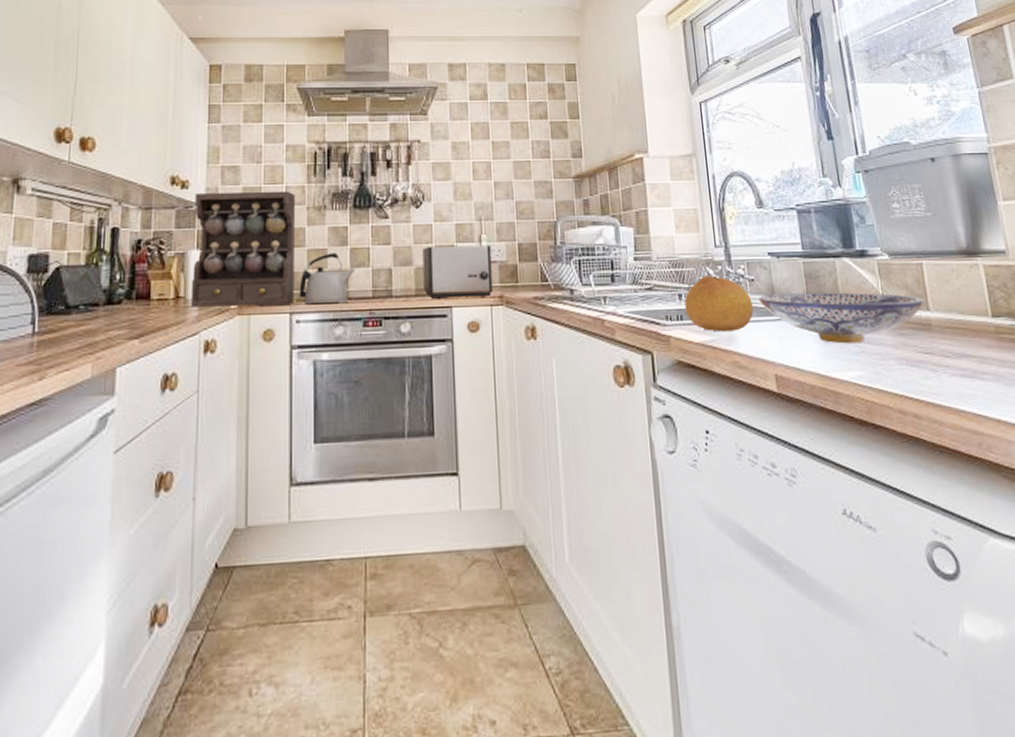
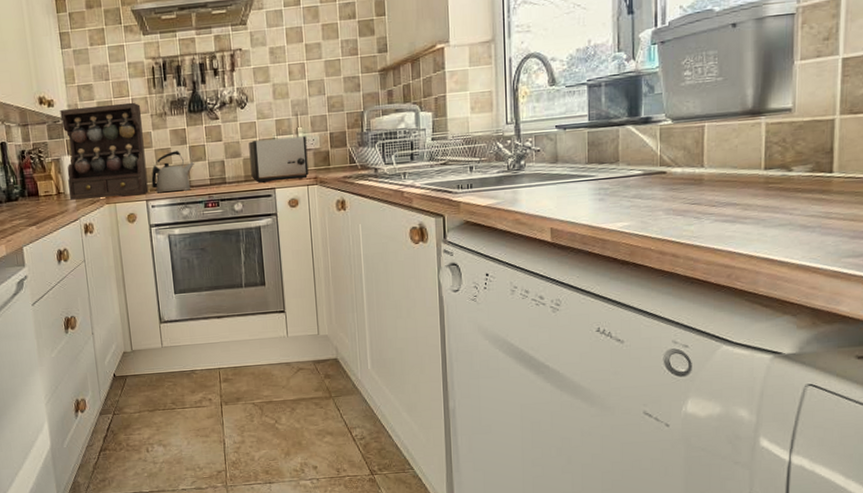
fruit: present [684,275,754,332] -> none [475,148,537,196]
bowl: present [759,292,926,344] -> none [543,155,701,200]

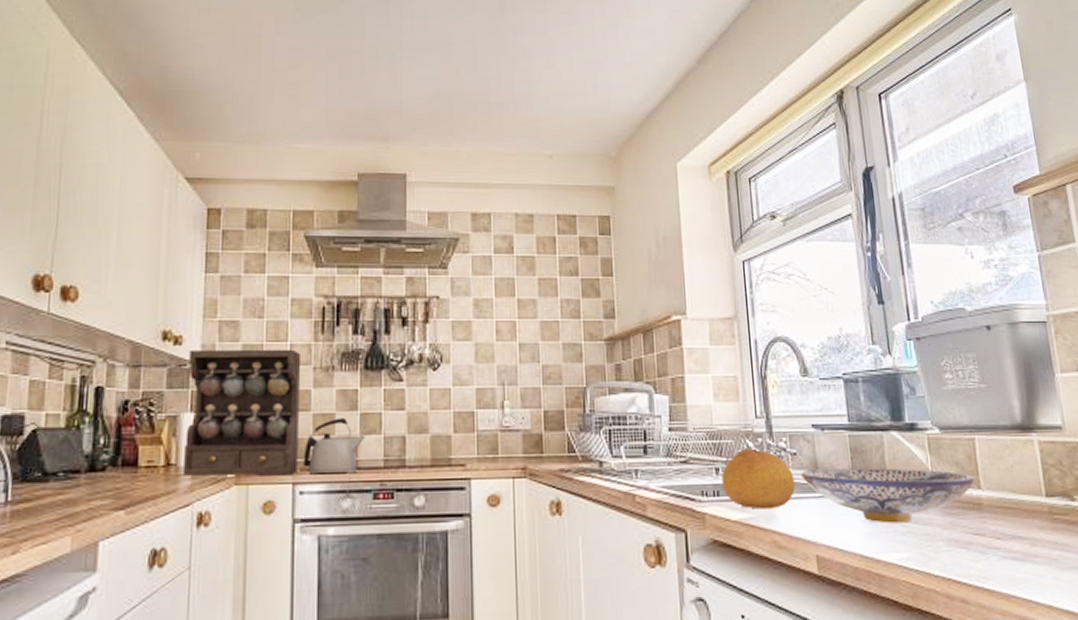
toaster: present [248,136,309,183] -> none [439,412,516,470]
fruit: none [475,148,537,196] -> present [721,448,795,509]
bowl: none [543,155,701,200] -> present [801,468,977,524]

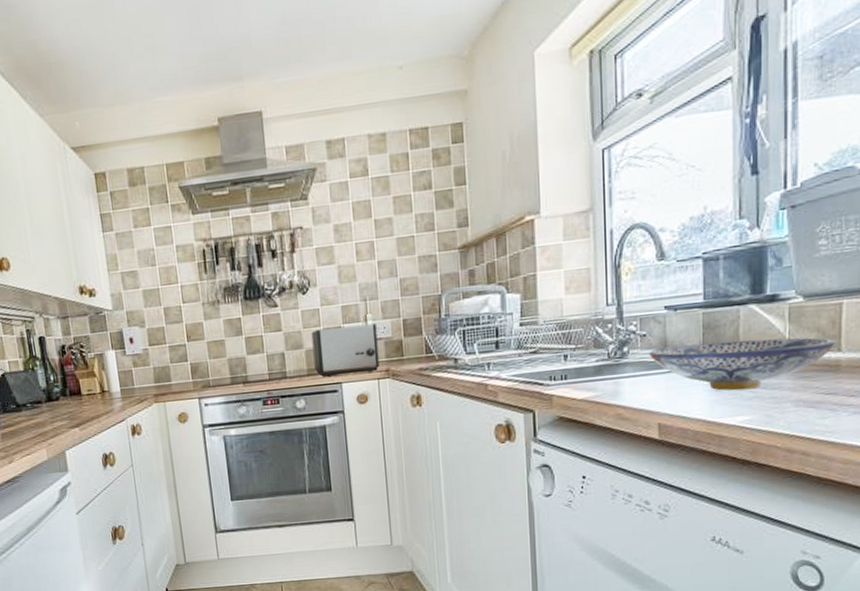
spice rack: present [182,349,302,476] -> none [102,289,201,399]
kettle: present [303,418,366,475] -> none [203,343,252,390]
toaster: none [439,412,516,470] -> present [311,324,380,377]
fruit: present [721,448,795,509] -> none [570,334,642,388]

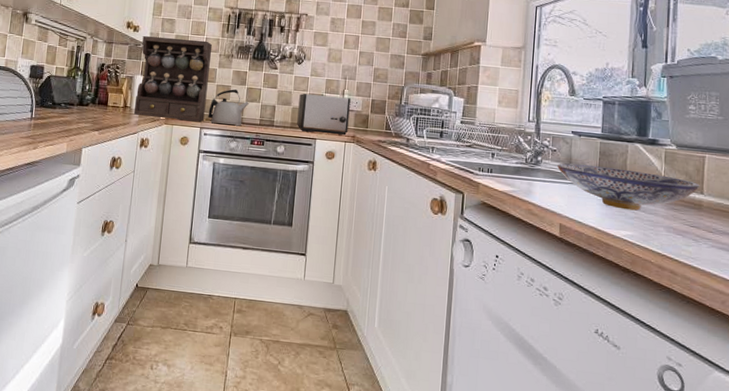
spice rack: none [102,289,201,399] -> present [133,36,213,122]
kettle: none [203,343,252,390] -> present [208,89,250,126]

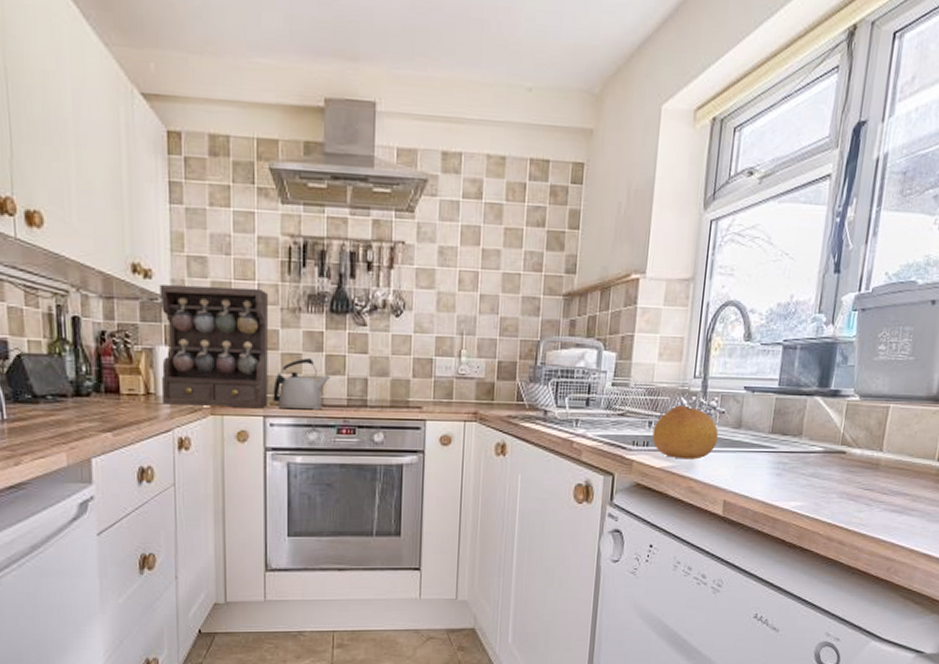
toaster: present [297,93,351,136] -> none [399,357,470,413]
fruit: none [495,142,552,187] -> present [652,405,718,460]
bowl: present [557,163,701,211] -> none [725,427,881,477]

